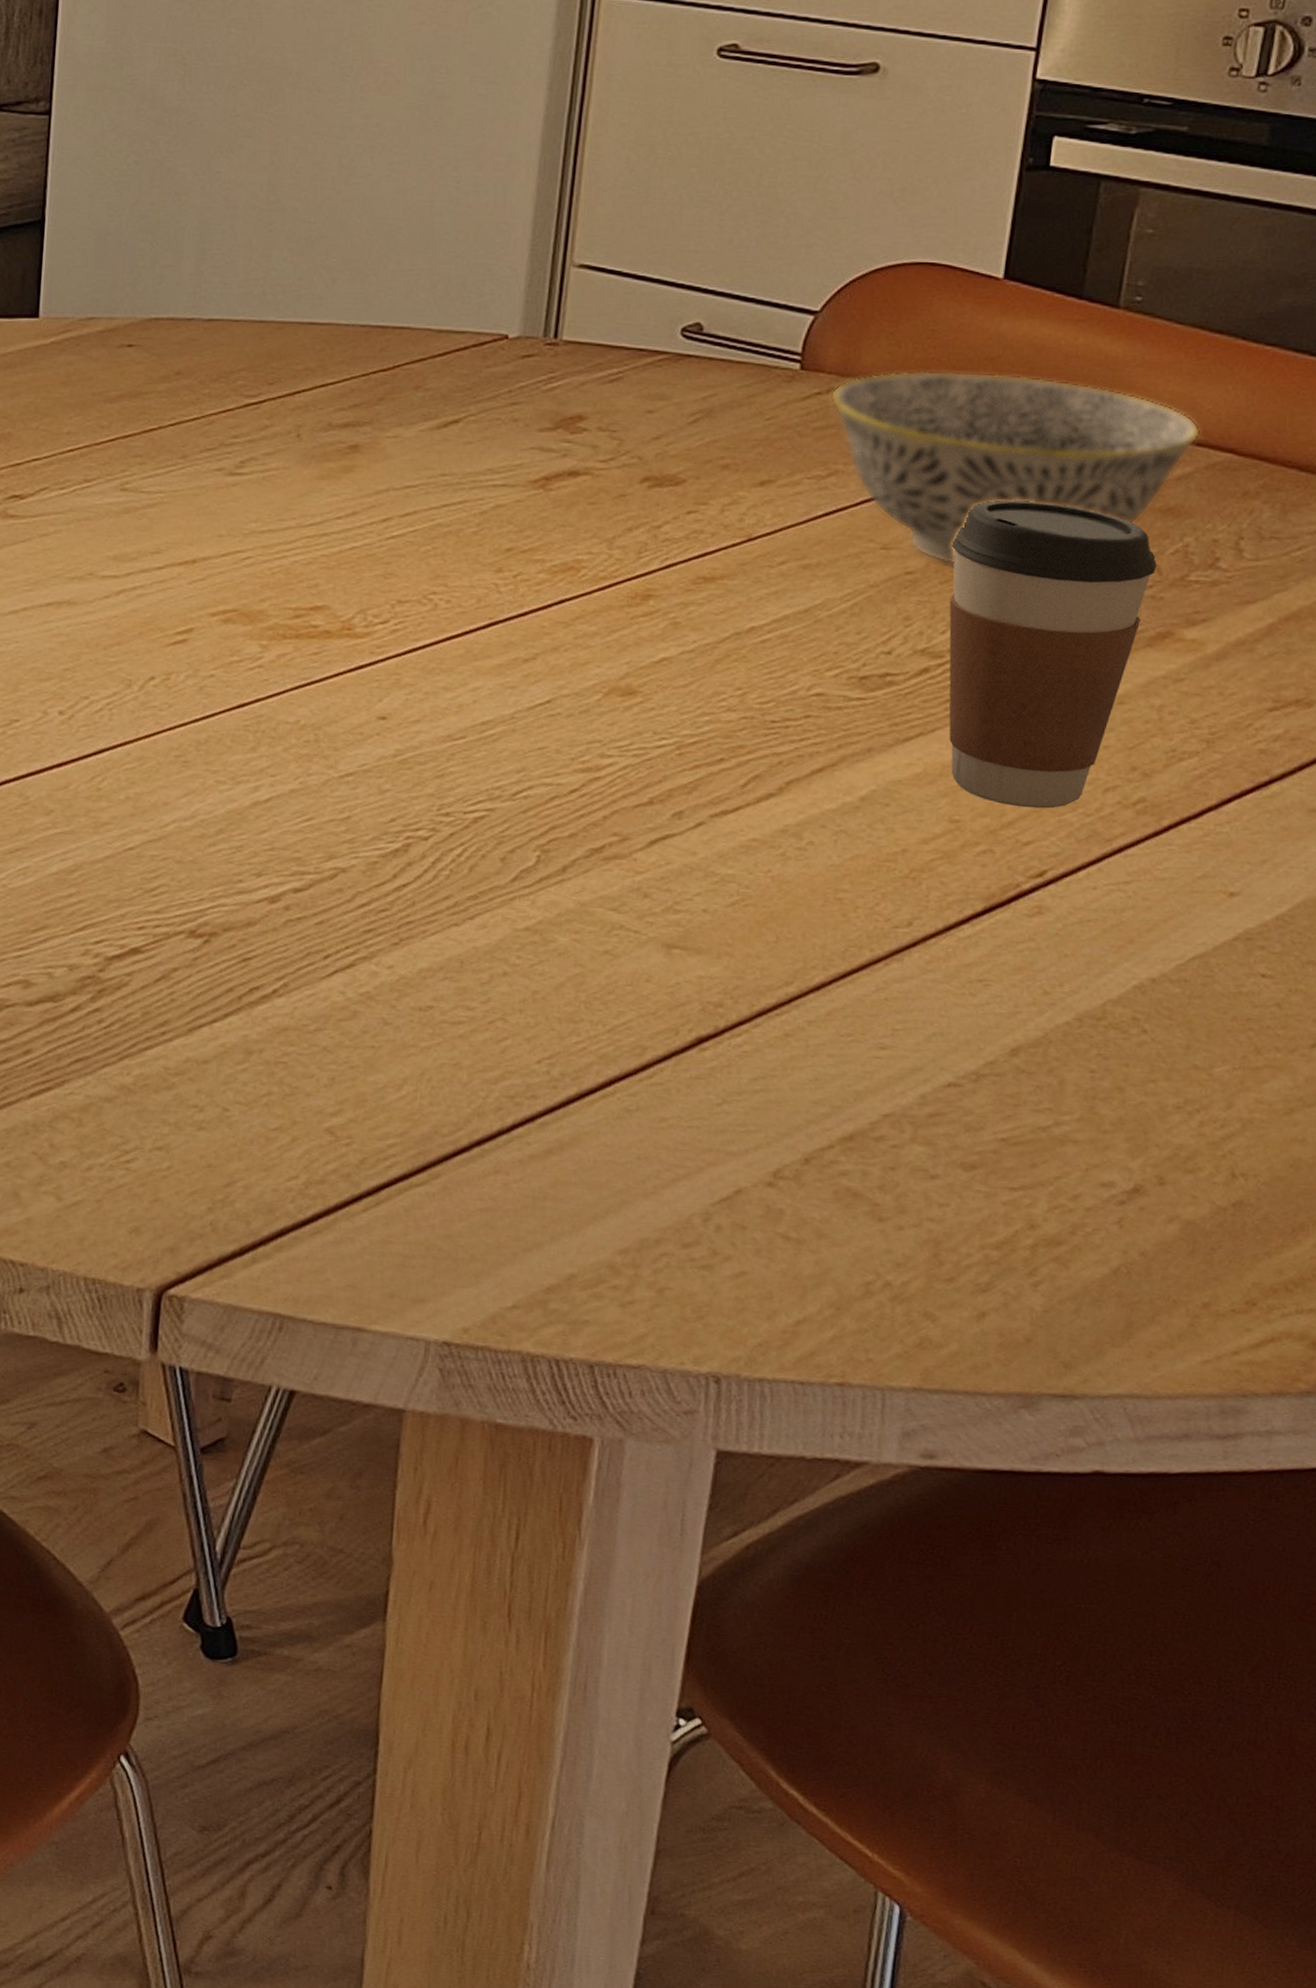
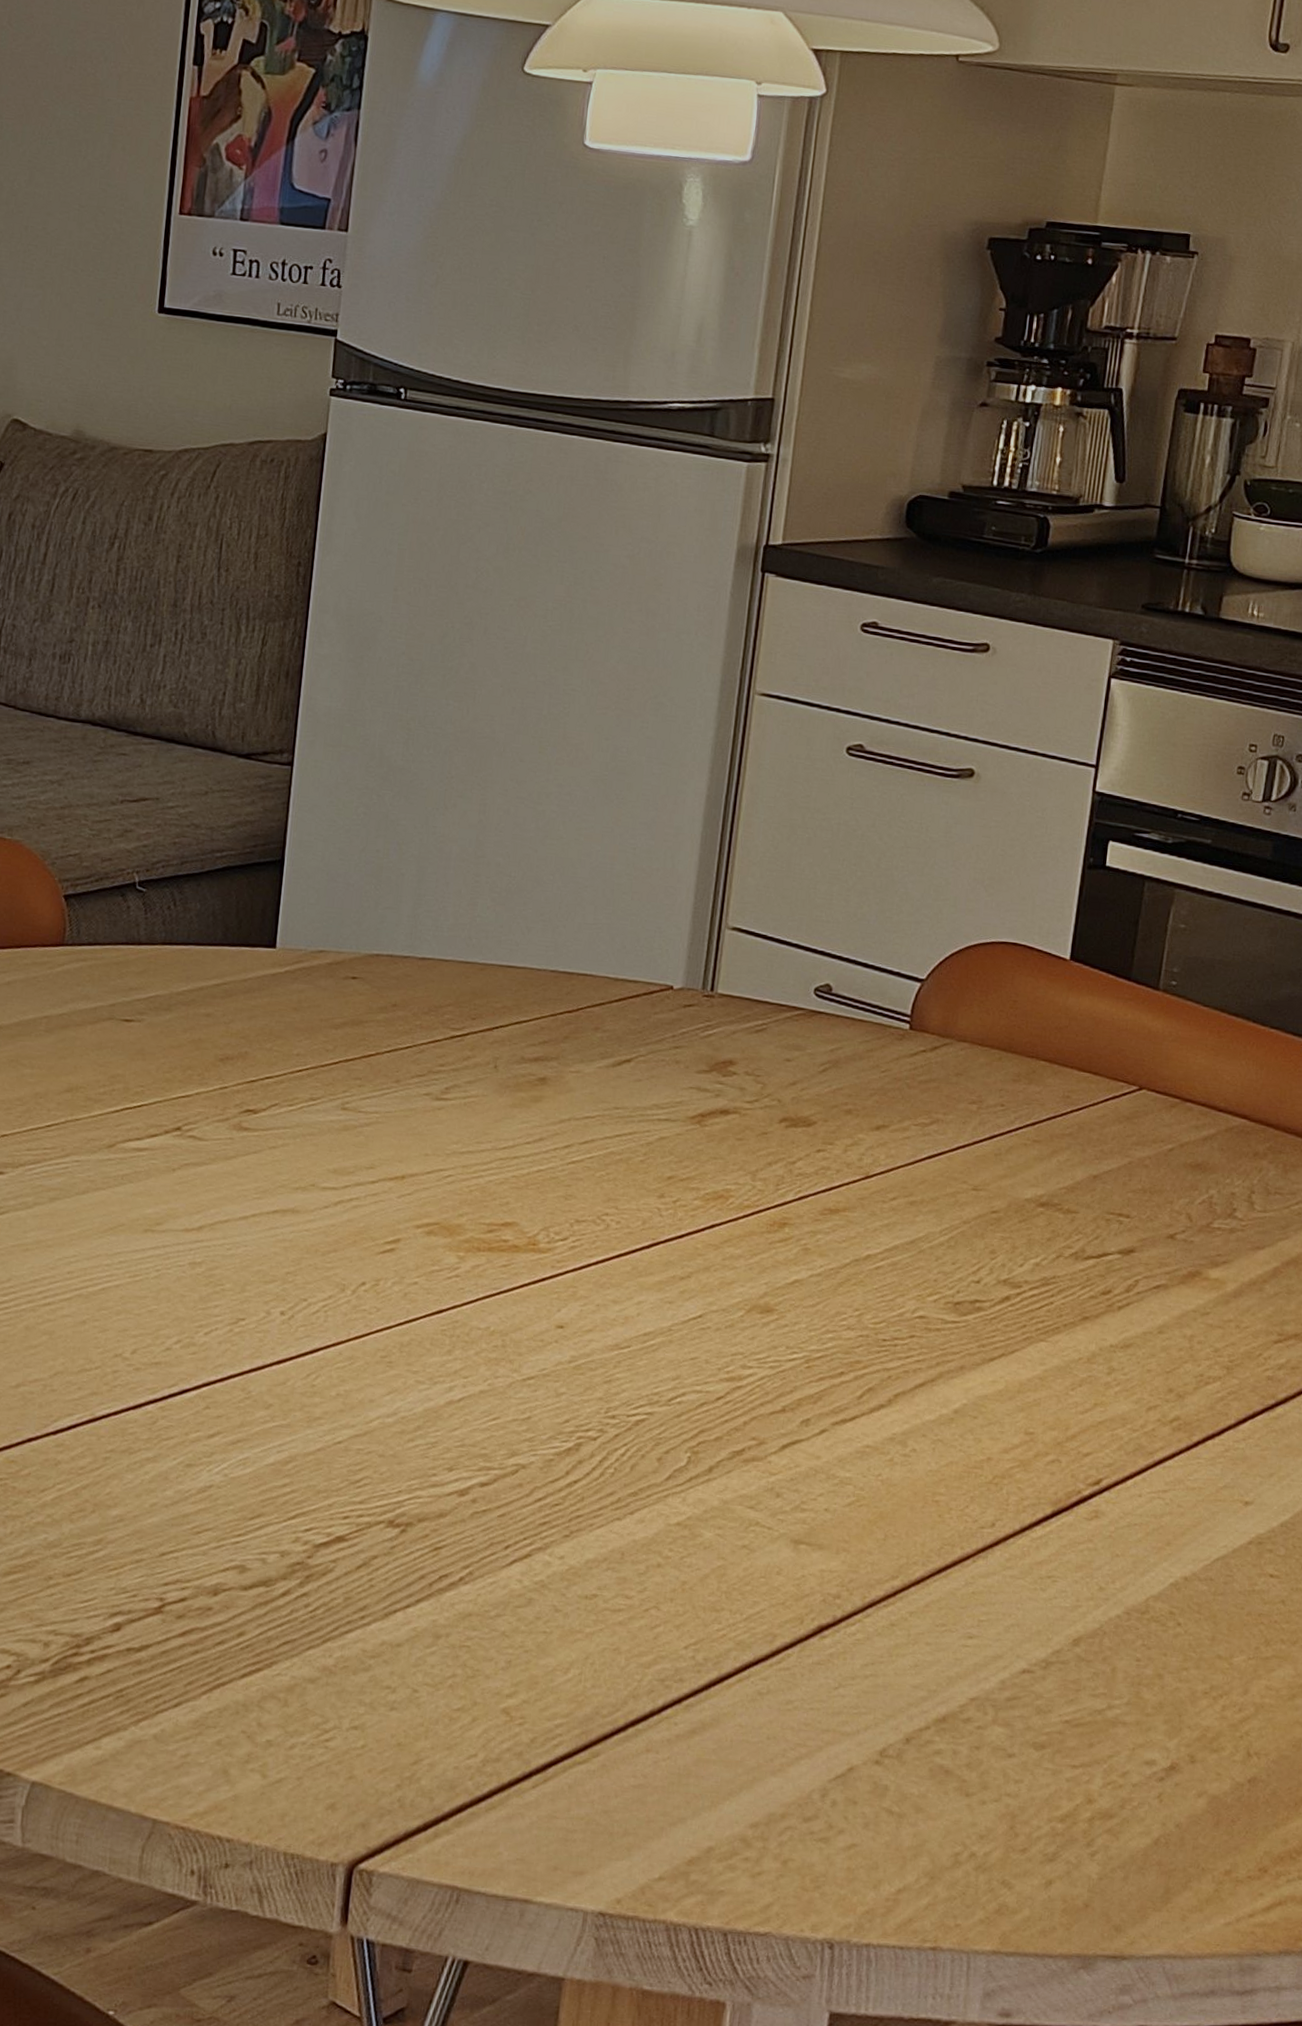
bowl: present [830,370,1201,565] -> none [933,1035,1222,1207]
coffee cup: present [949,500,1157,809] -> none [1025,1151,1188,1424]

